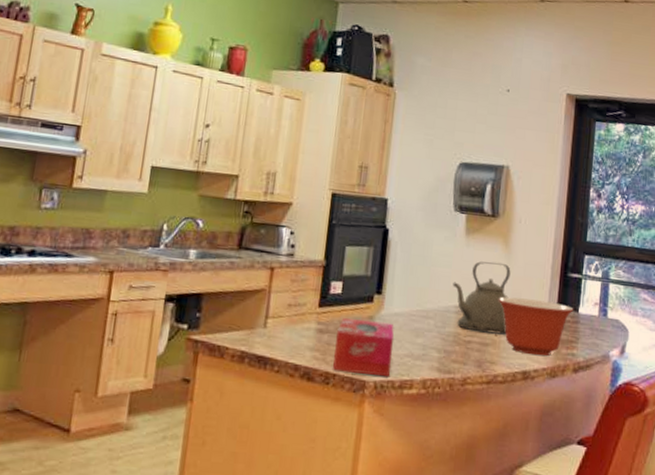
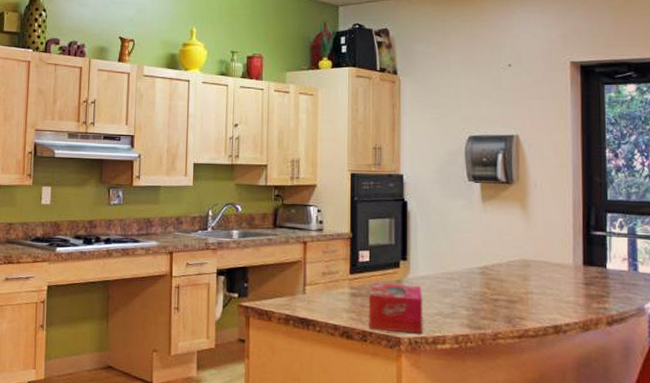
kettle: present [453,261,511,335] -> none [474,225,533,292]
mixing bowl: present [498,297,574,356] -> none [521,257,601,311]

